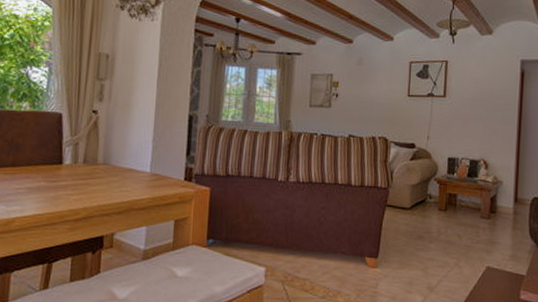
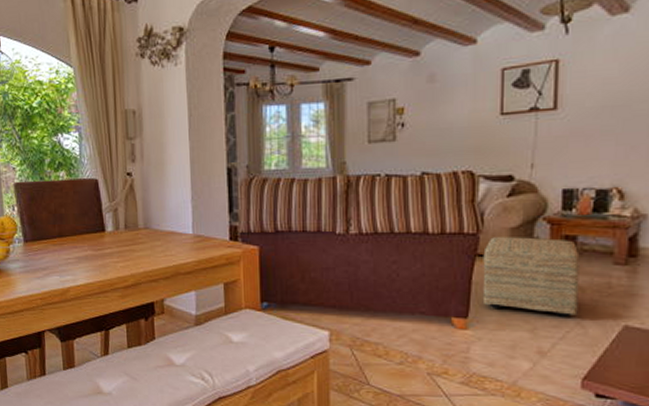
ottoman: none [389,192,459,259] -> present [482,237,580,317]

